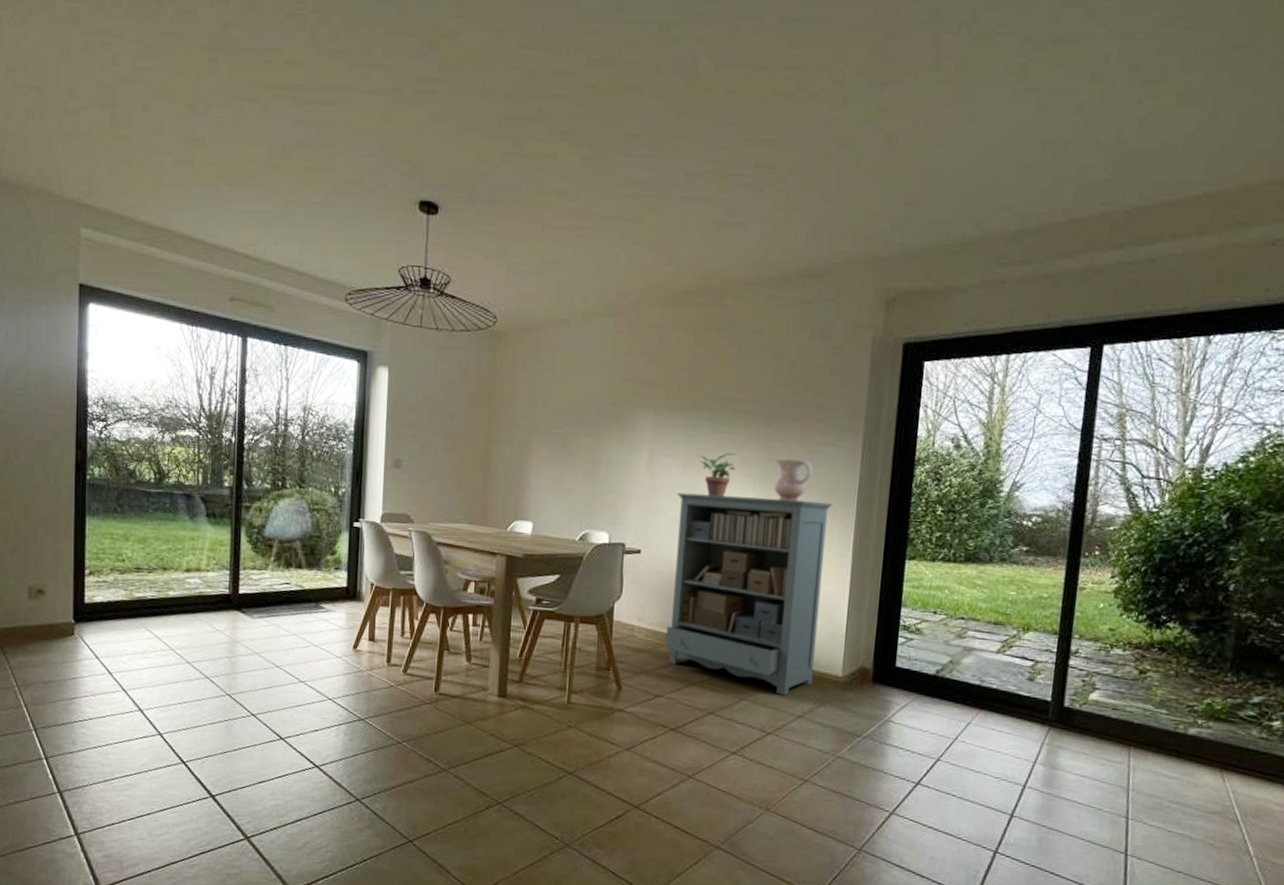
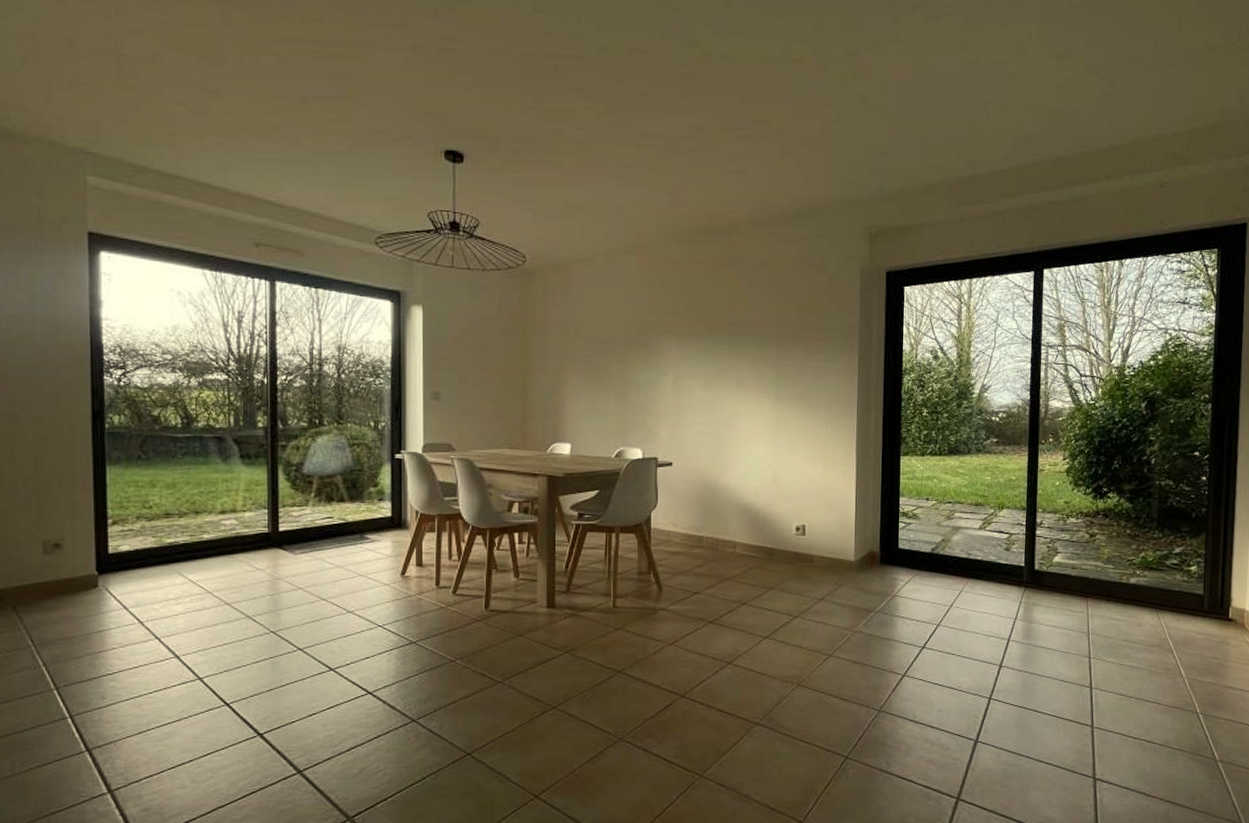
bookshelf: present [665,492,833,695] -> none [700,409,837,582]
potted plant: present [699,452,736,497] -> none [720,371,752,411]
ceramic jug: present [774,458,813,501] -> none [786,374,819,411]

